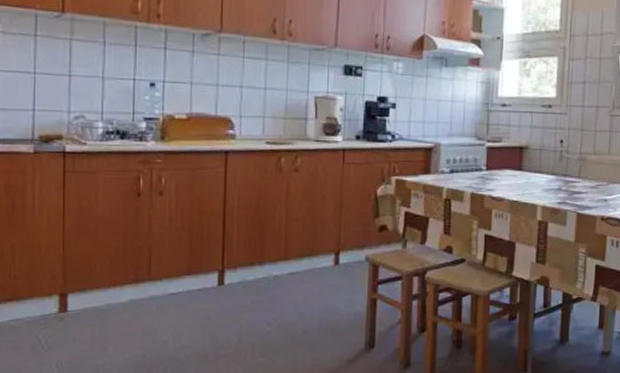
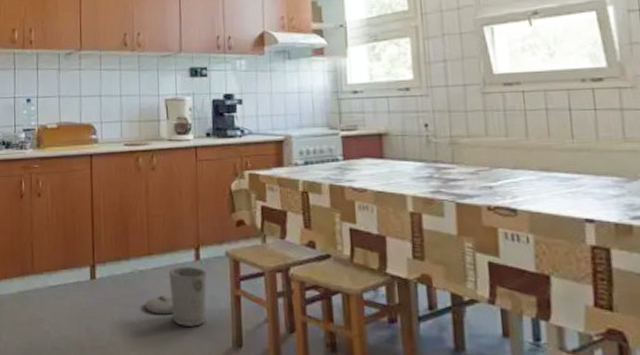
trash can: none [278,271,345,330] -> present [145,267,207,327]

